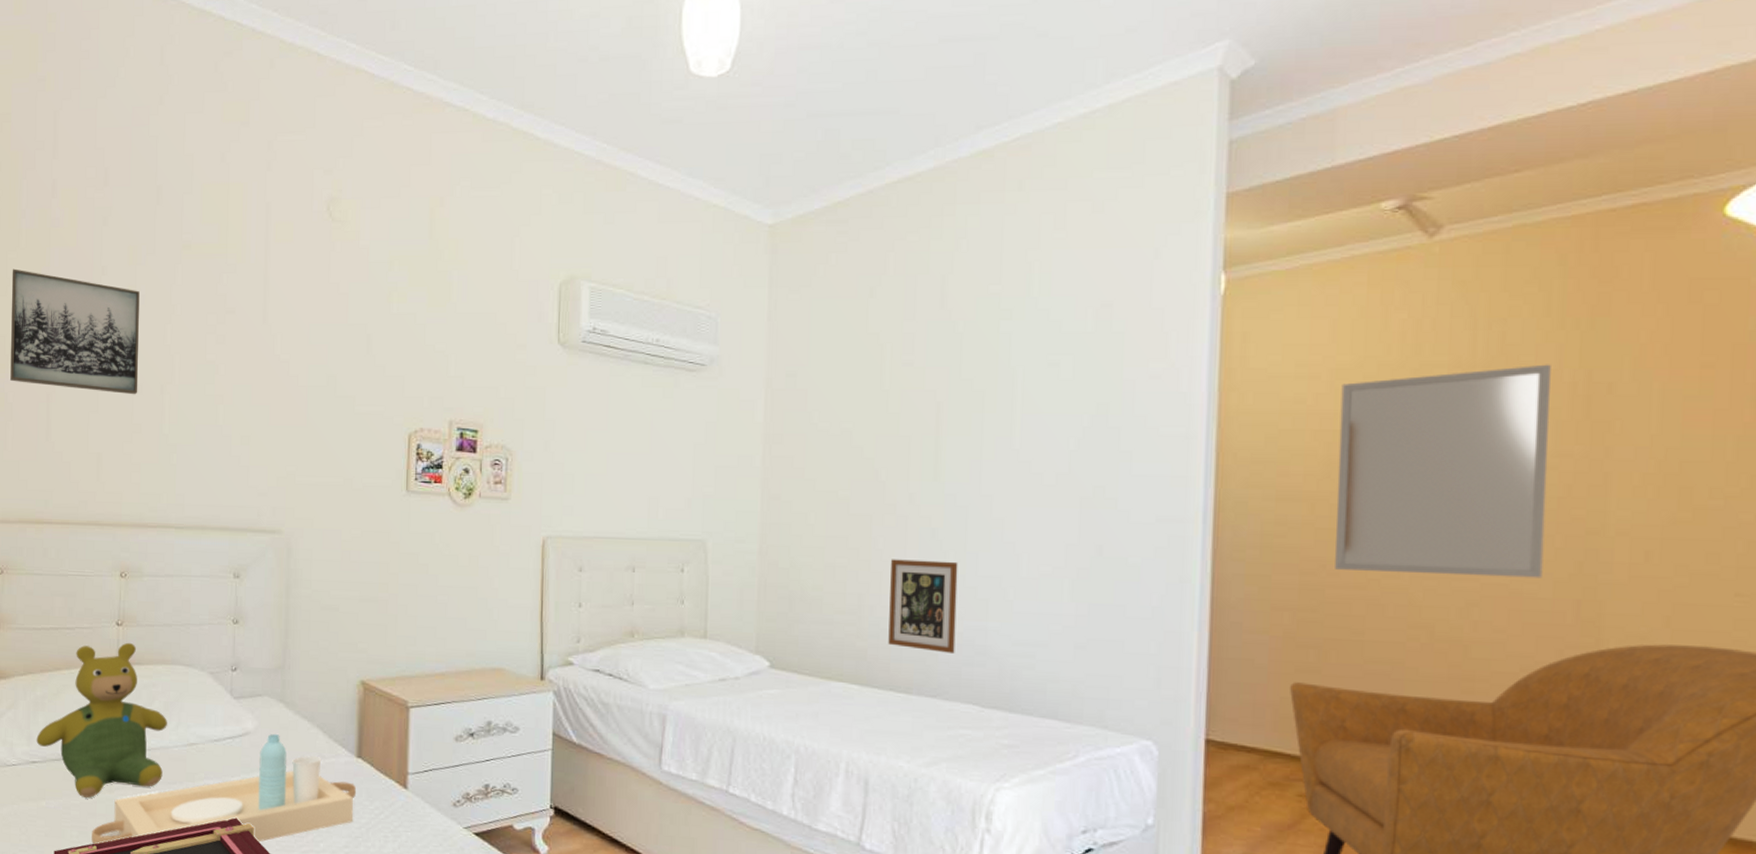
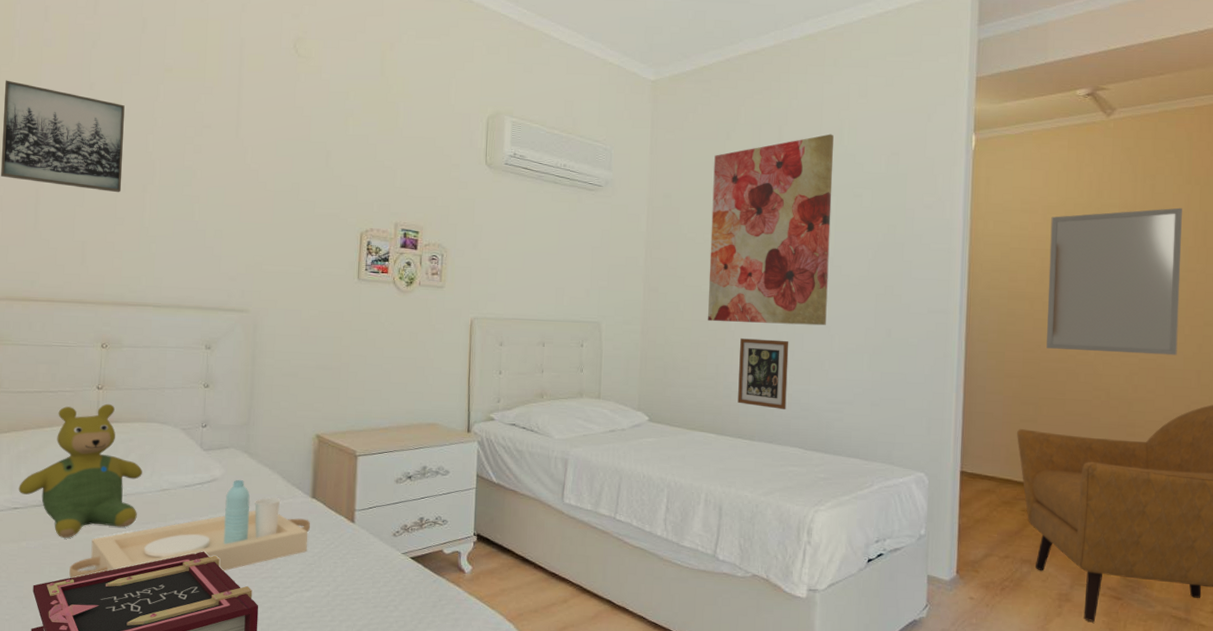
wall art: none [847,282,1019,542] -> present [708,134,834,326]

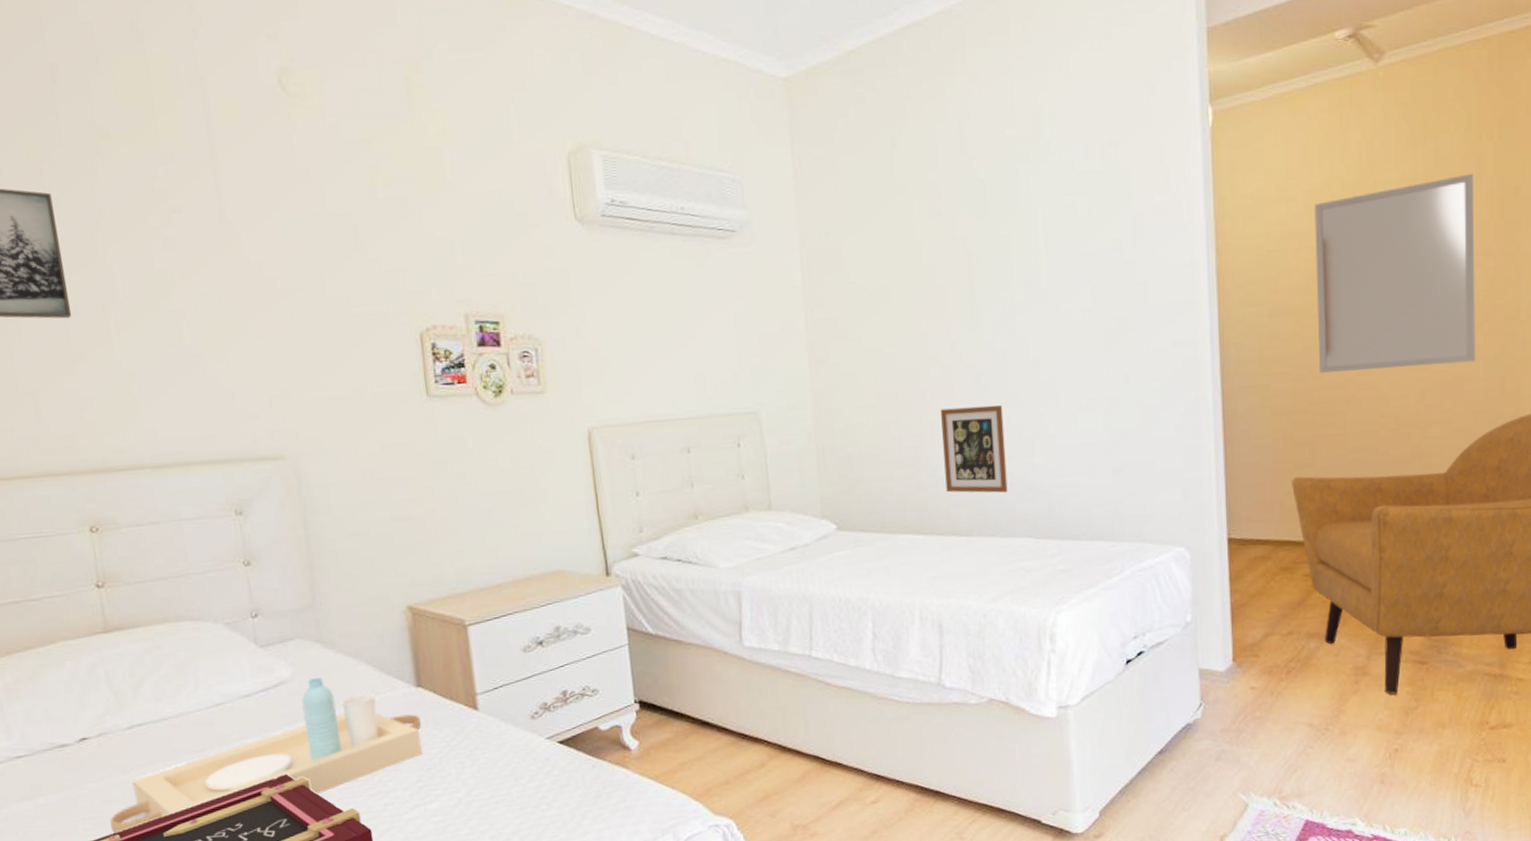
teddy bear: present [18,403,142,538] -> none [16,604,188,785]
wall art: present [708,134,834,326] -> none [879,125,1047,393]

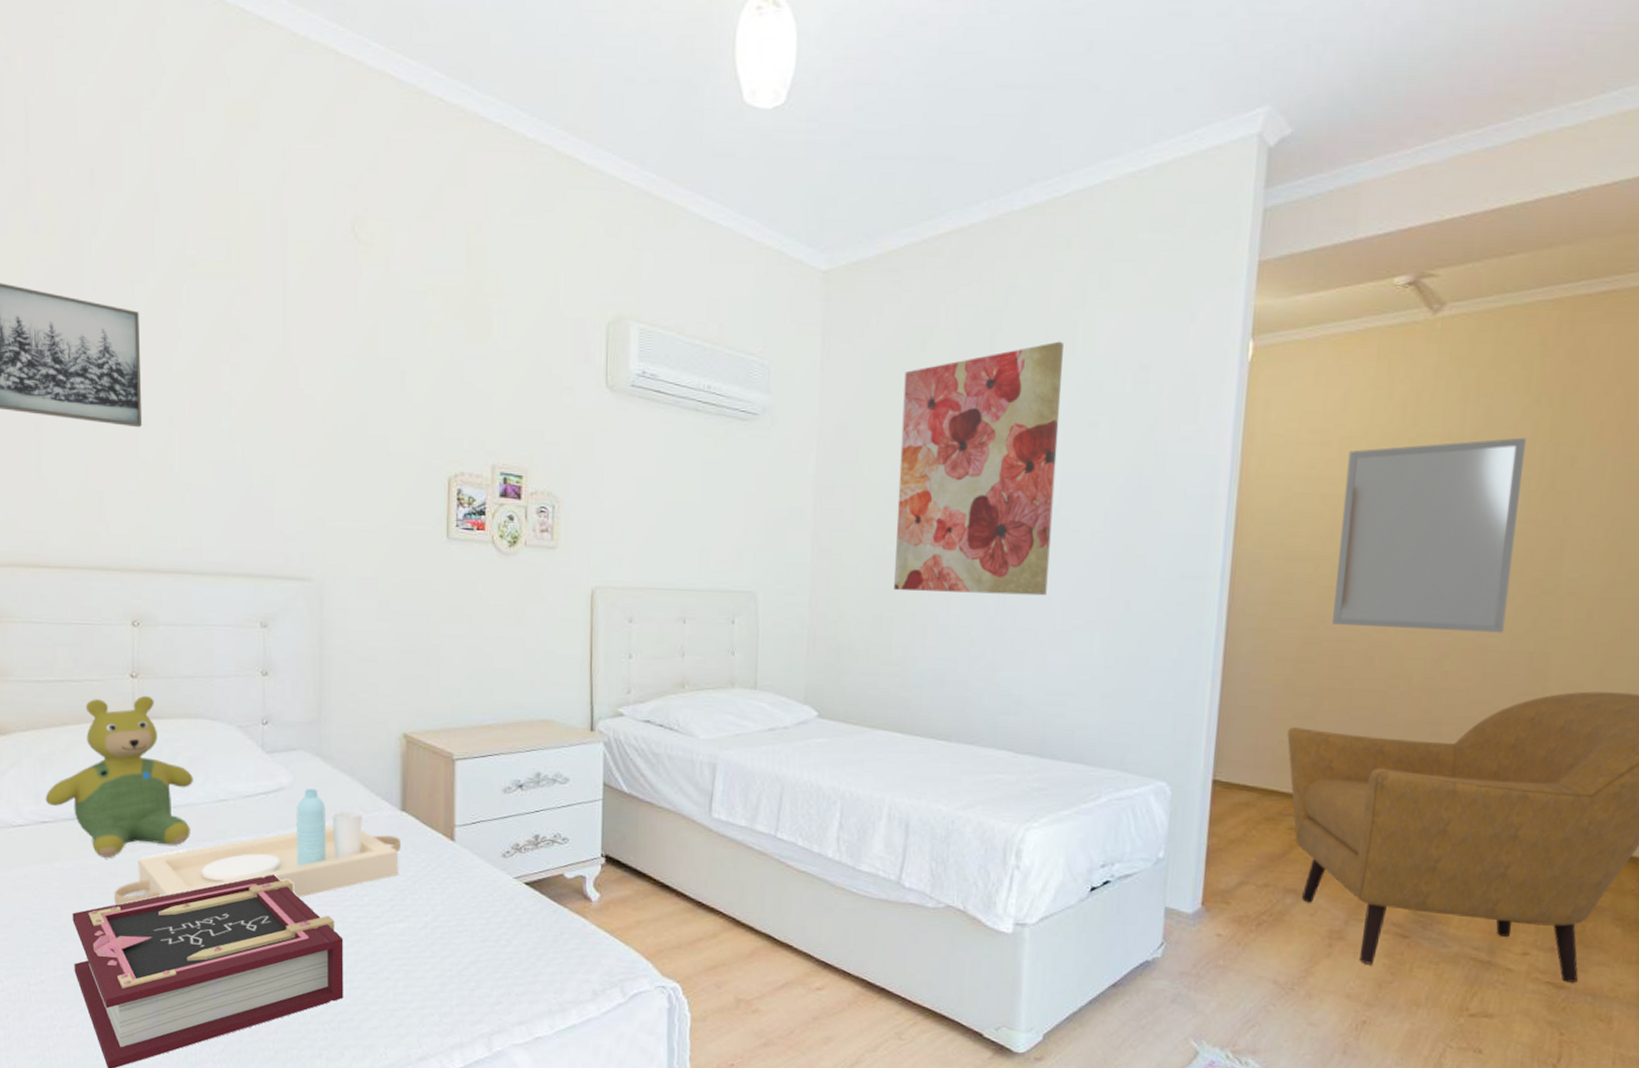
teddy bear: none [16,604,188,785] -> present [45,695,193,858]
wall art: none [879,125,1047,393] -> present [894,341,1064,596]
picture frame: present [941,404,1008,493] -> none [931,612,998,702]

